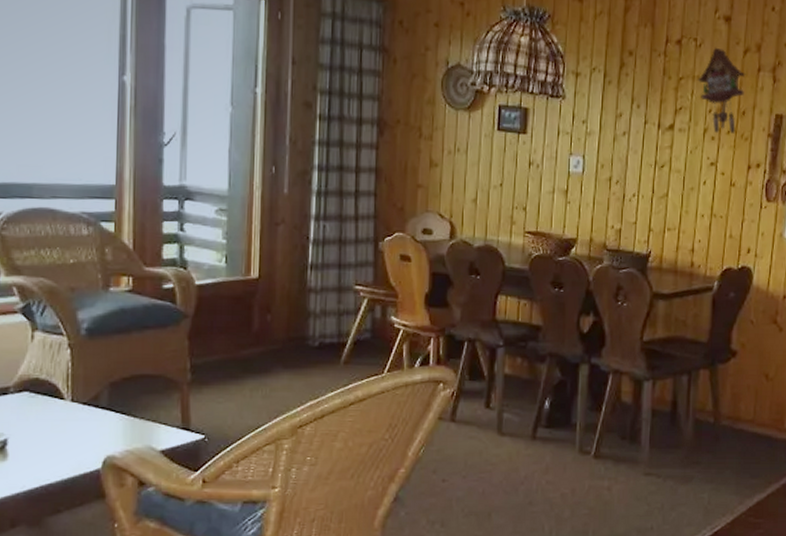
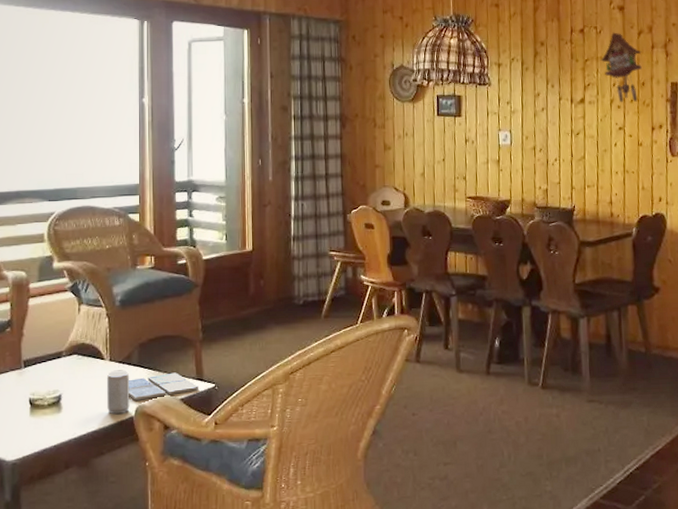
beverage can: none [66,413,97,466] -> present [106,370,130,415]
drink coaster: none [95,419,184,450] -> present [129,372,198,401]

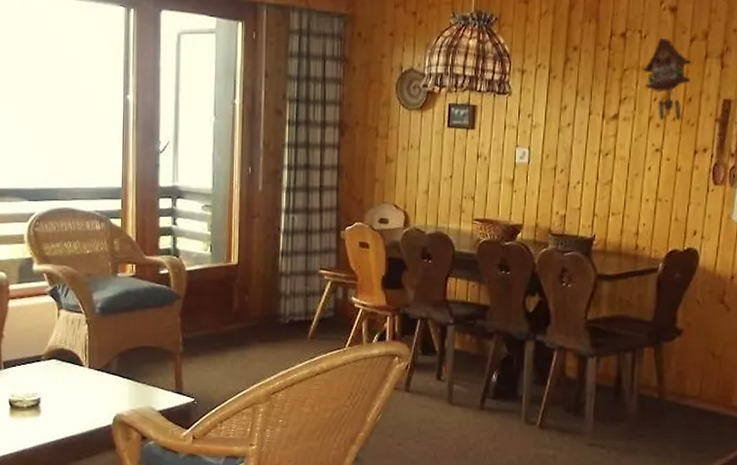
beverage can: present [106,370,130,415] -> none [85,377,108,422]
drink coaster: present [129,372,198,401] -> none [107,384,177,409]

